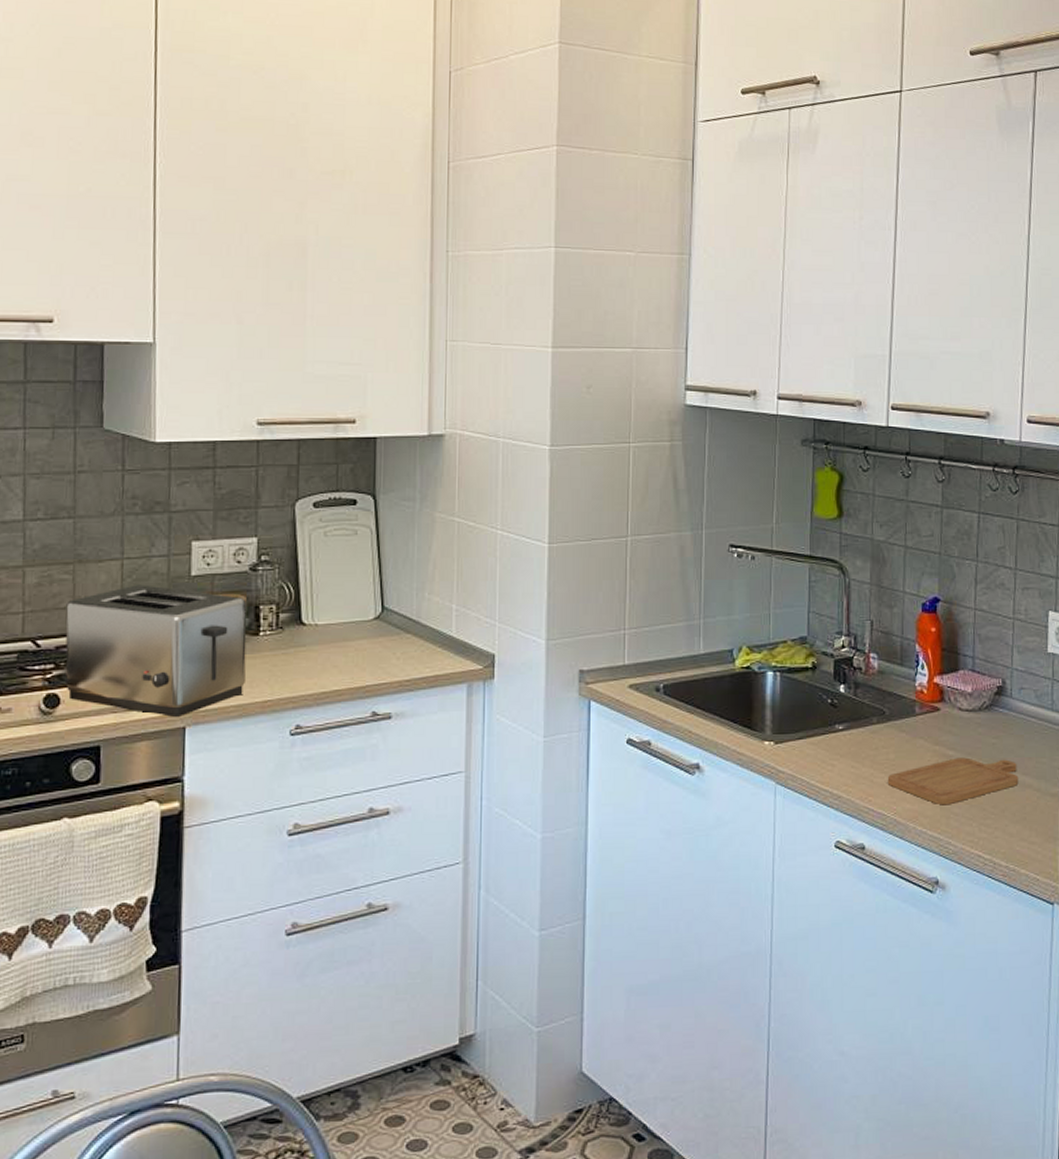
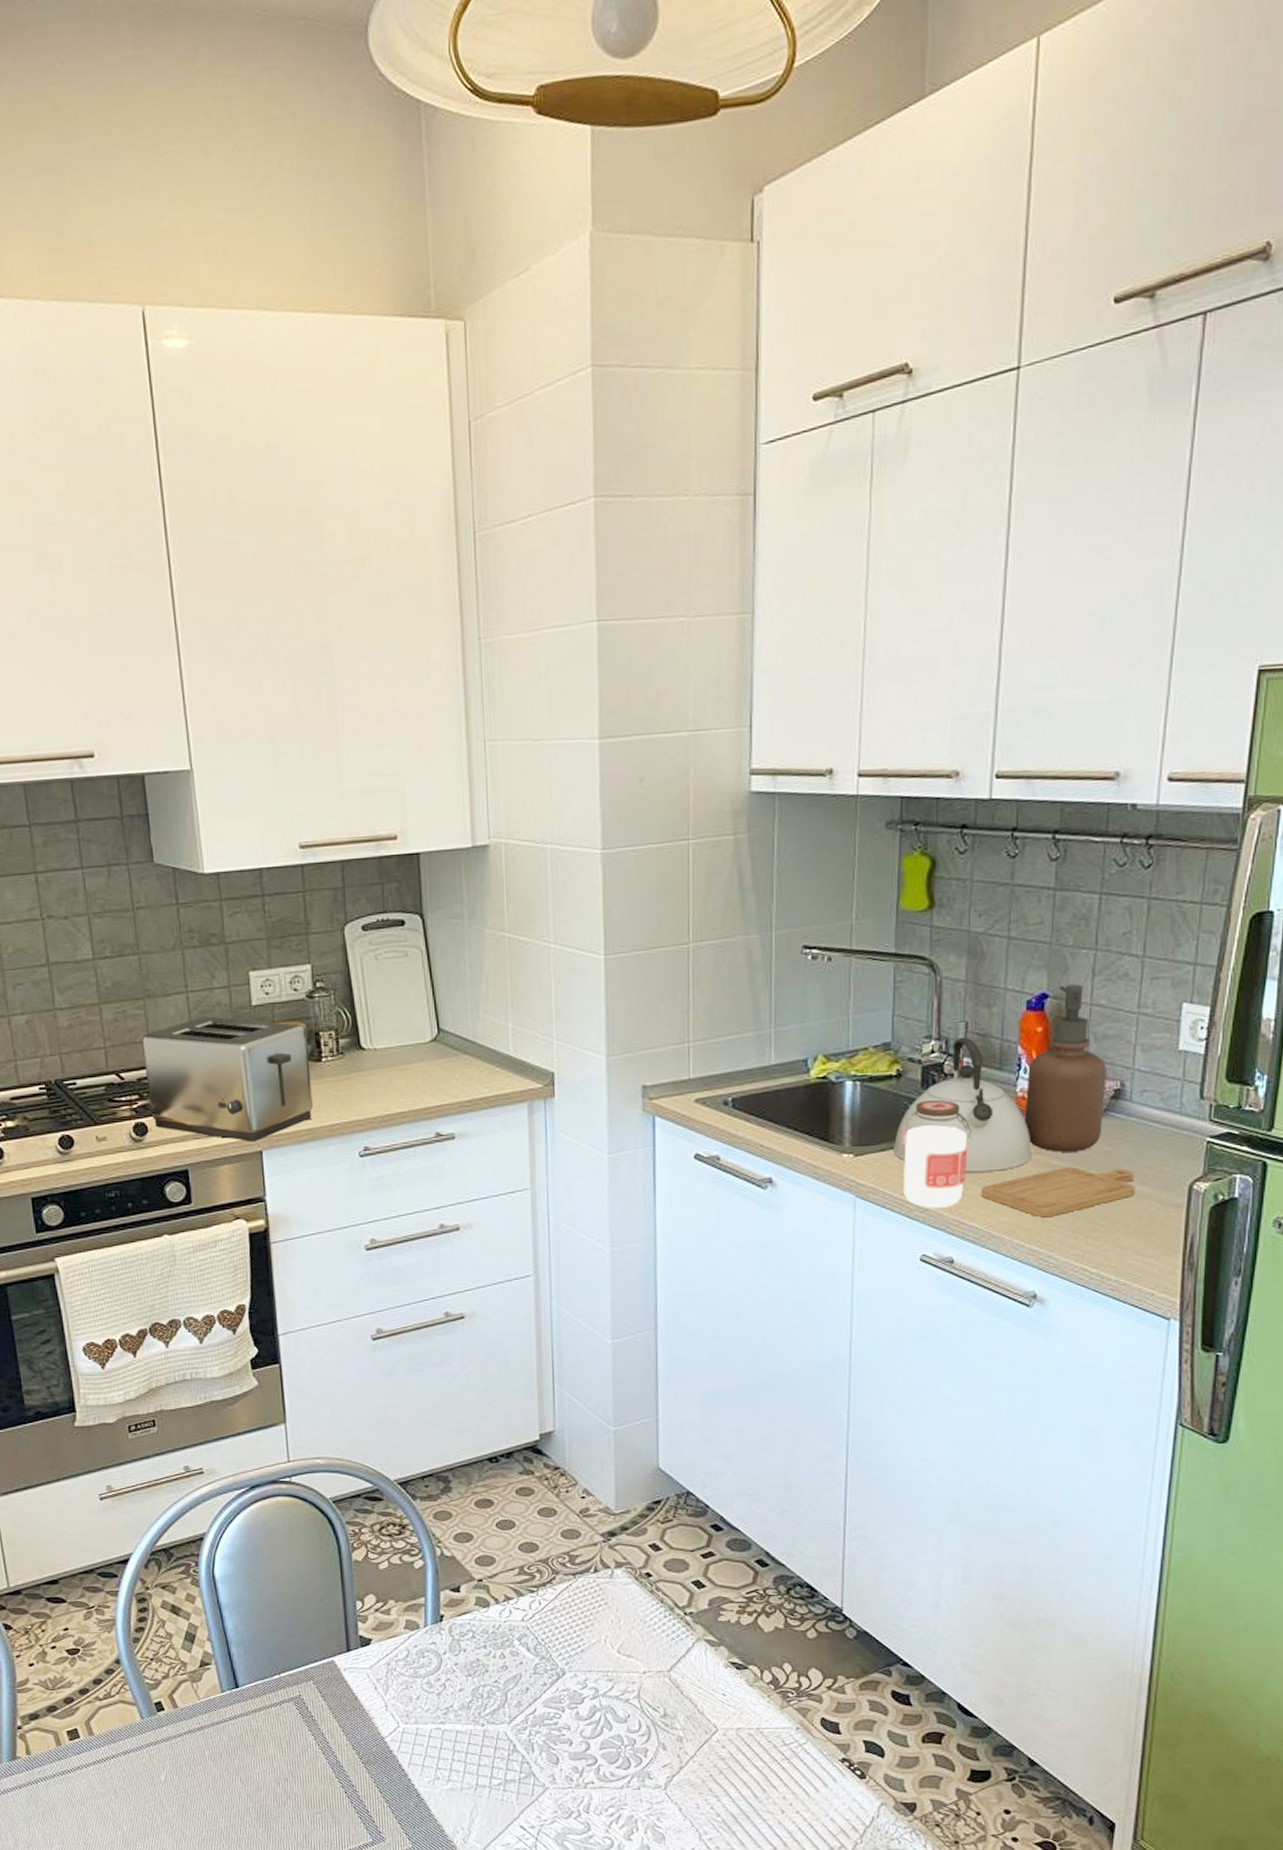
kettle: none [809,634,930,761] -> present [893,1036,1032,1172]
jar: none [817,691,878,795] -> present [902,1099,971,1208]
soap dispenser: none [923,591,991,743] -> present [1024,984,1107,1152]

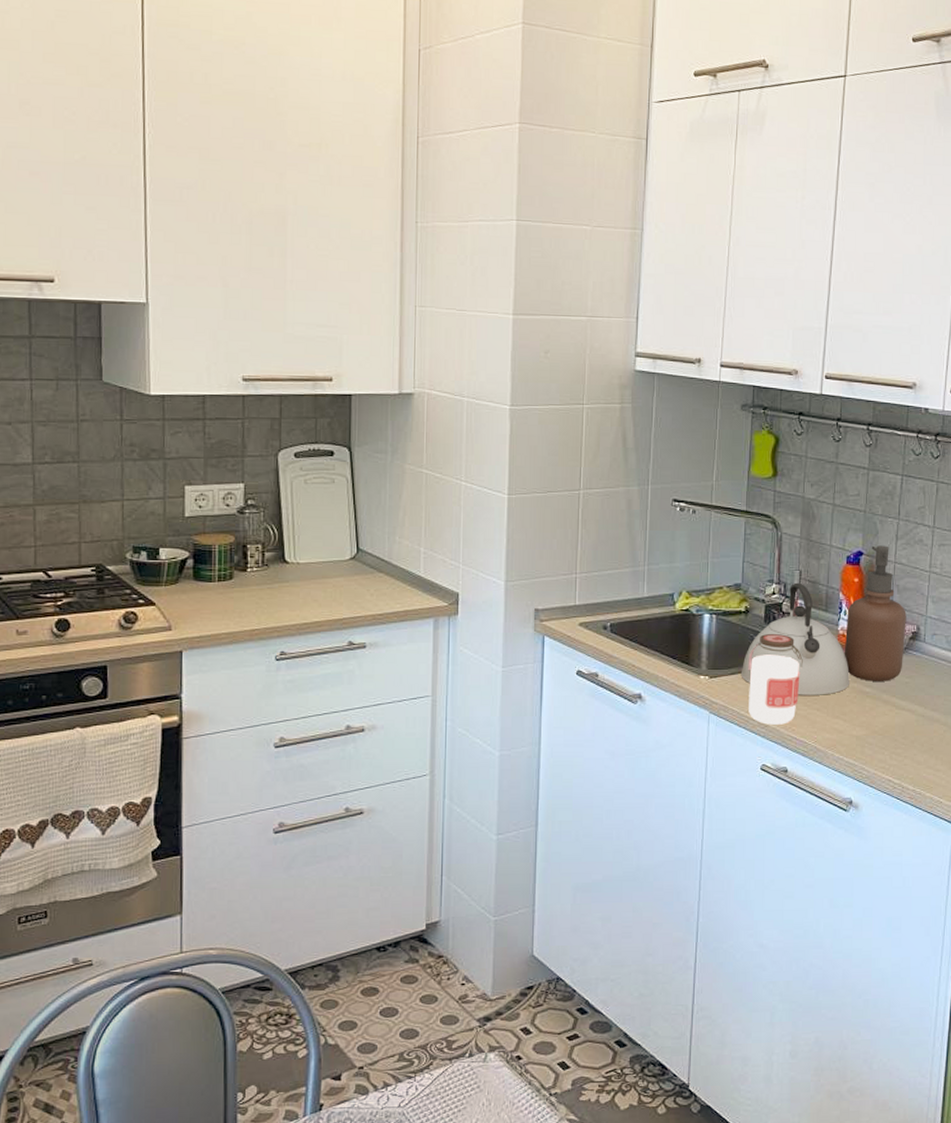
toaster: present [142,1016,313,1143] -> none [73,523,236,643]
chopping board: present [981,1167,1135,1218] -> none [809,694,928,736]

